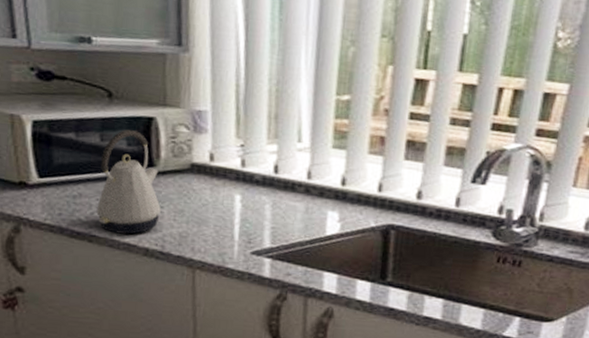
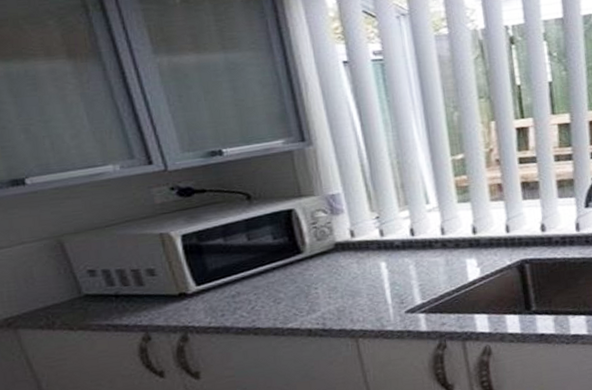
kettle: present [96,130,161,235] -> none [251,224,316,322]

